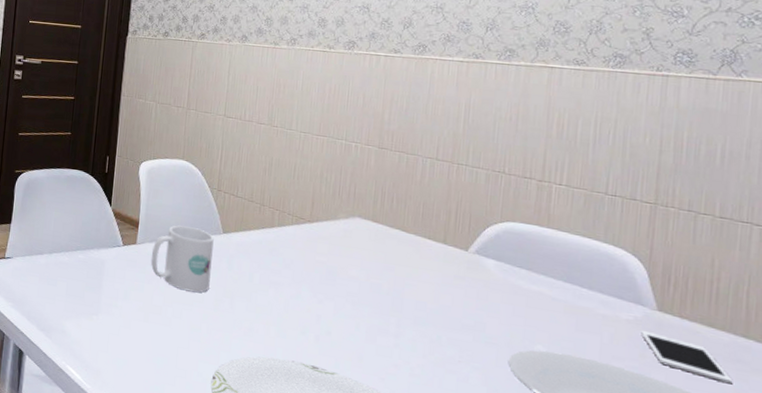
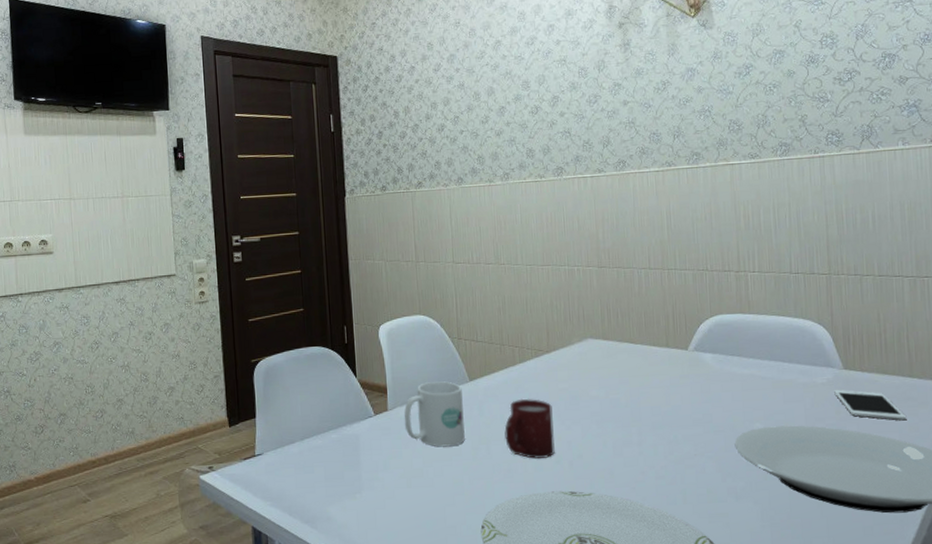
cup: none [250,261,306,327] -> present [504,398,555,459]

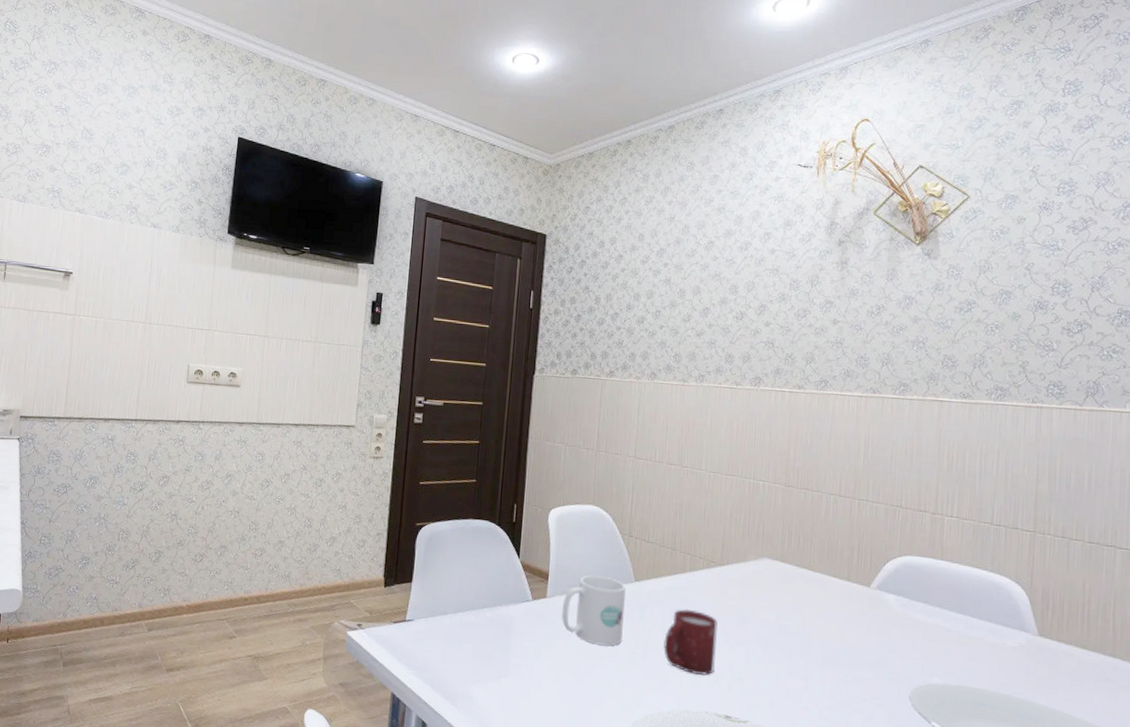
cell phone: present [834,389,907,421] -> none [1025,655,1104,703]

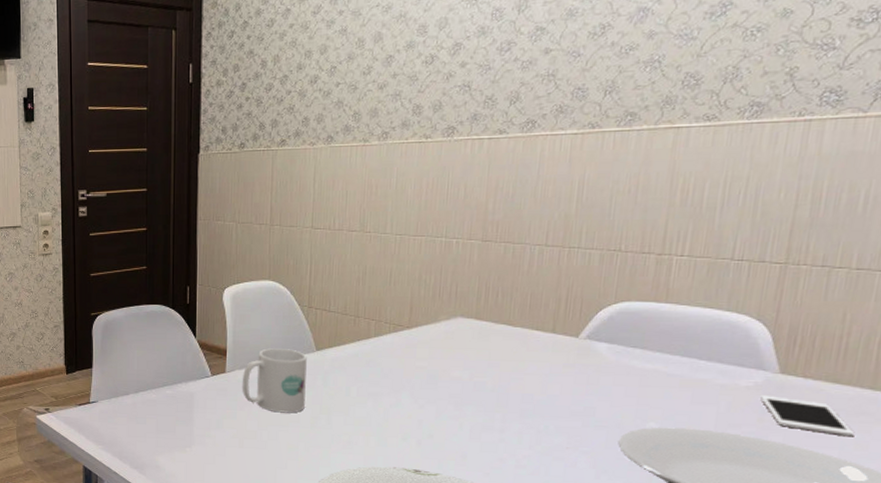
cup: present [663,608,718,675] -> none [348,373,406,434]
cell phone: none [1025,655,1104,703] -> present [760,394,855,437]

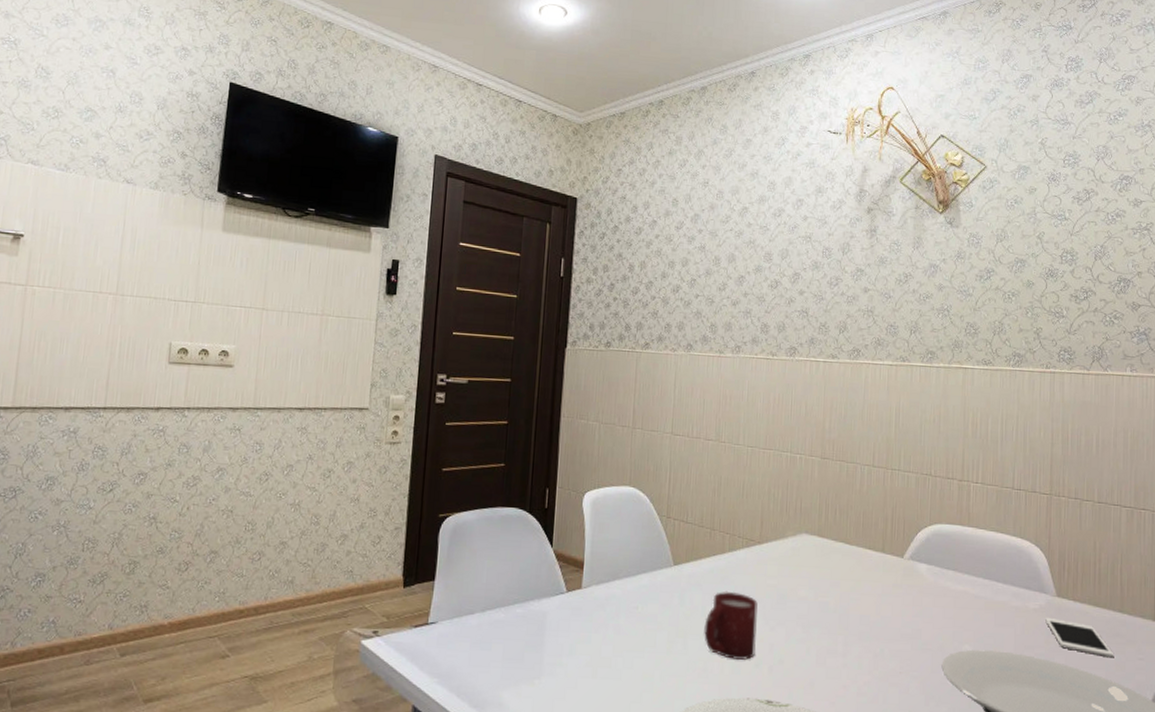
mug: present [243,348,307,413] -> none [598,561,665,637]
cup: none [348,373,406,434] -> present [704,591,758,660]

